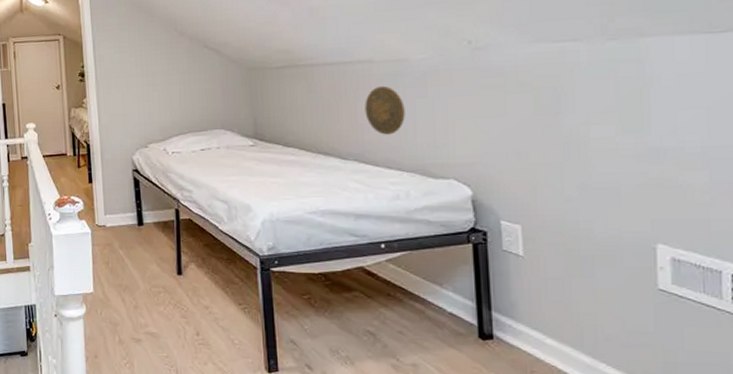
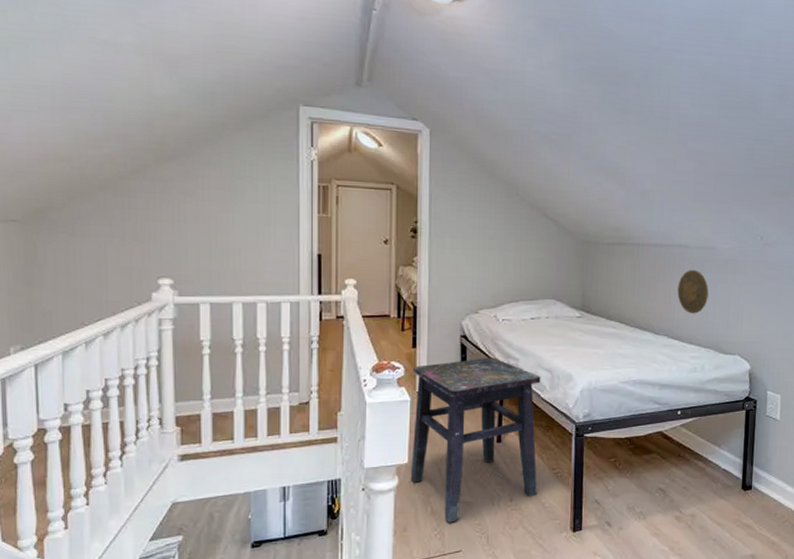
side table: none [91,190,224,353] -> present [410,357,541,523]

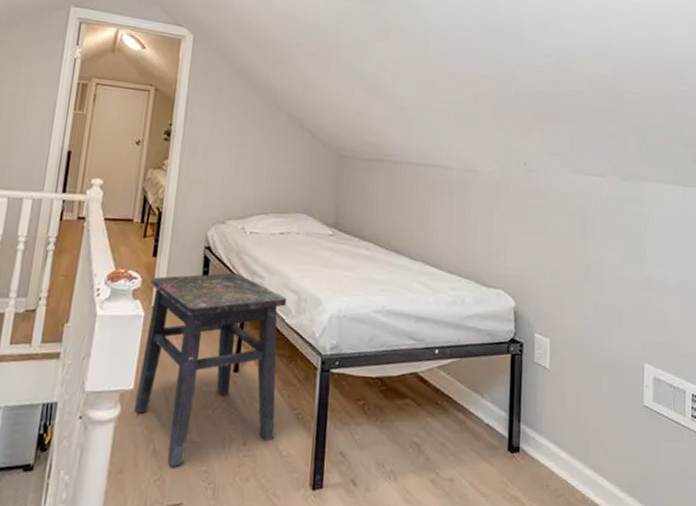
decorative plate: present [677,269,709,314] -> none [436,191,469,240]

